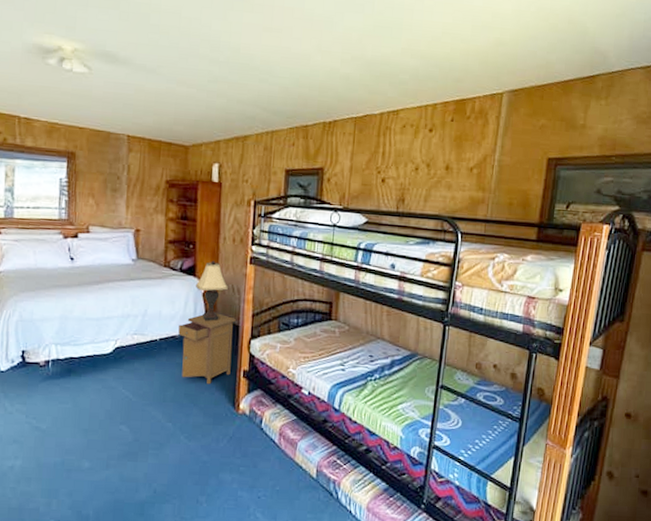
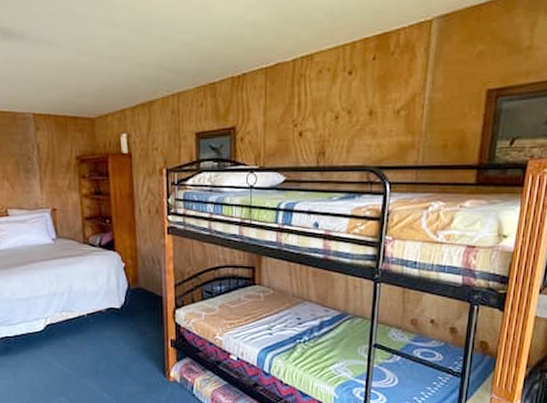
nightstand: present [178,313,236,385] -> none [104,285,159,355]
lamp: present [195,260,229,321] -> none [115,234,149,294]

